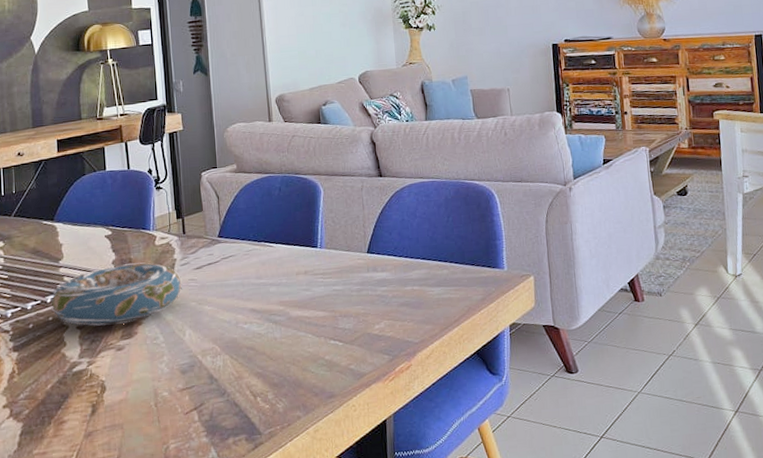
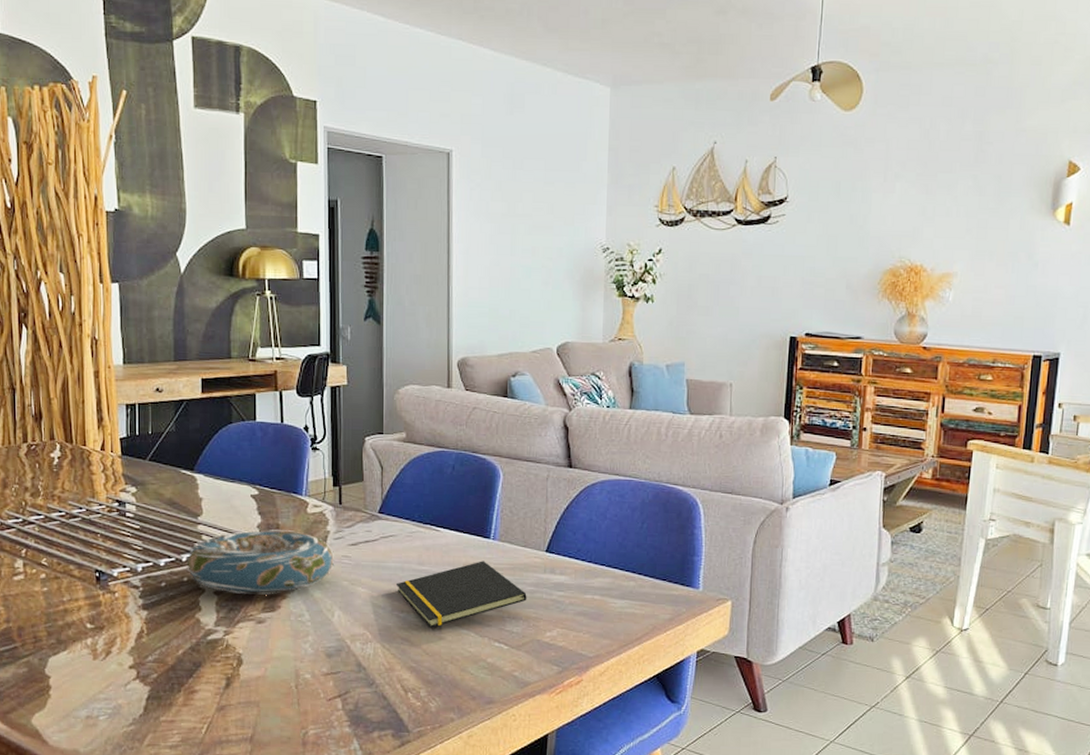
notepad: none [238,268,355,335] -> present [395,561,527,628]

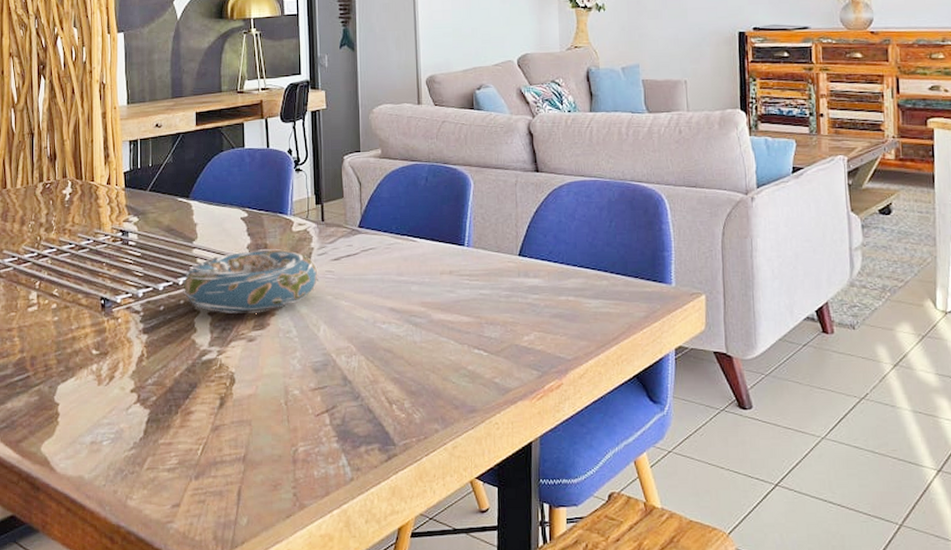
notepad: present [395,561,527,628] -> none [377,268,503,338]

